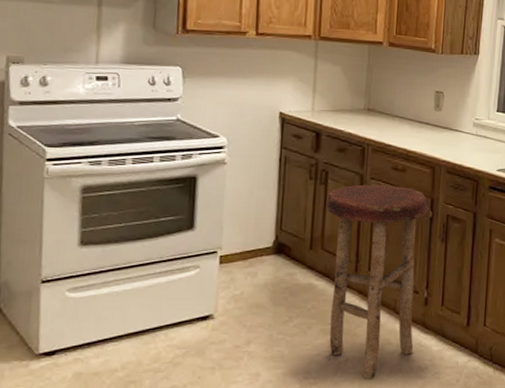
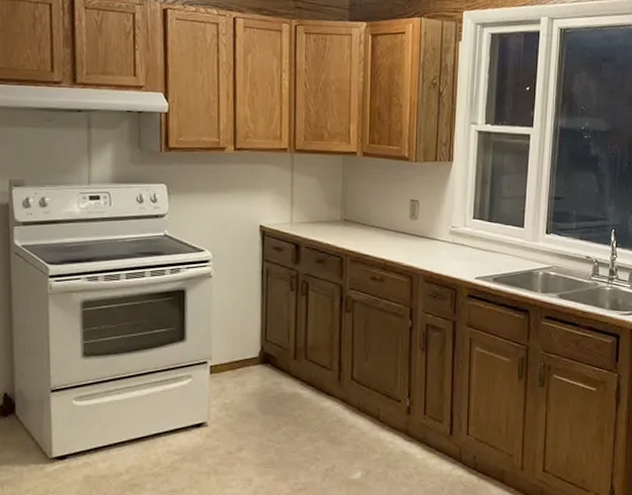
stool: present [327,184,429,379] -> none [309,295,408,486]

